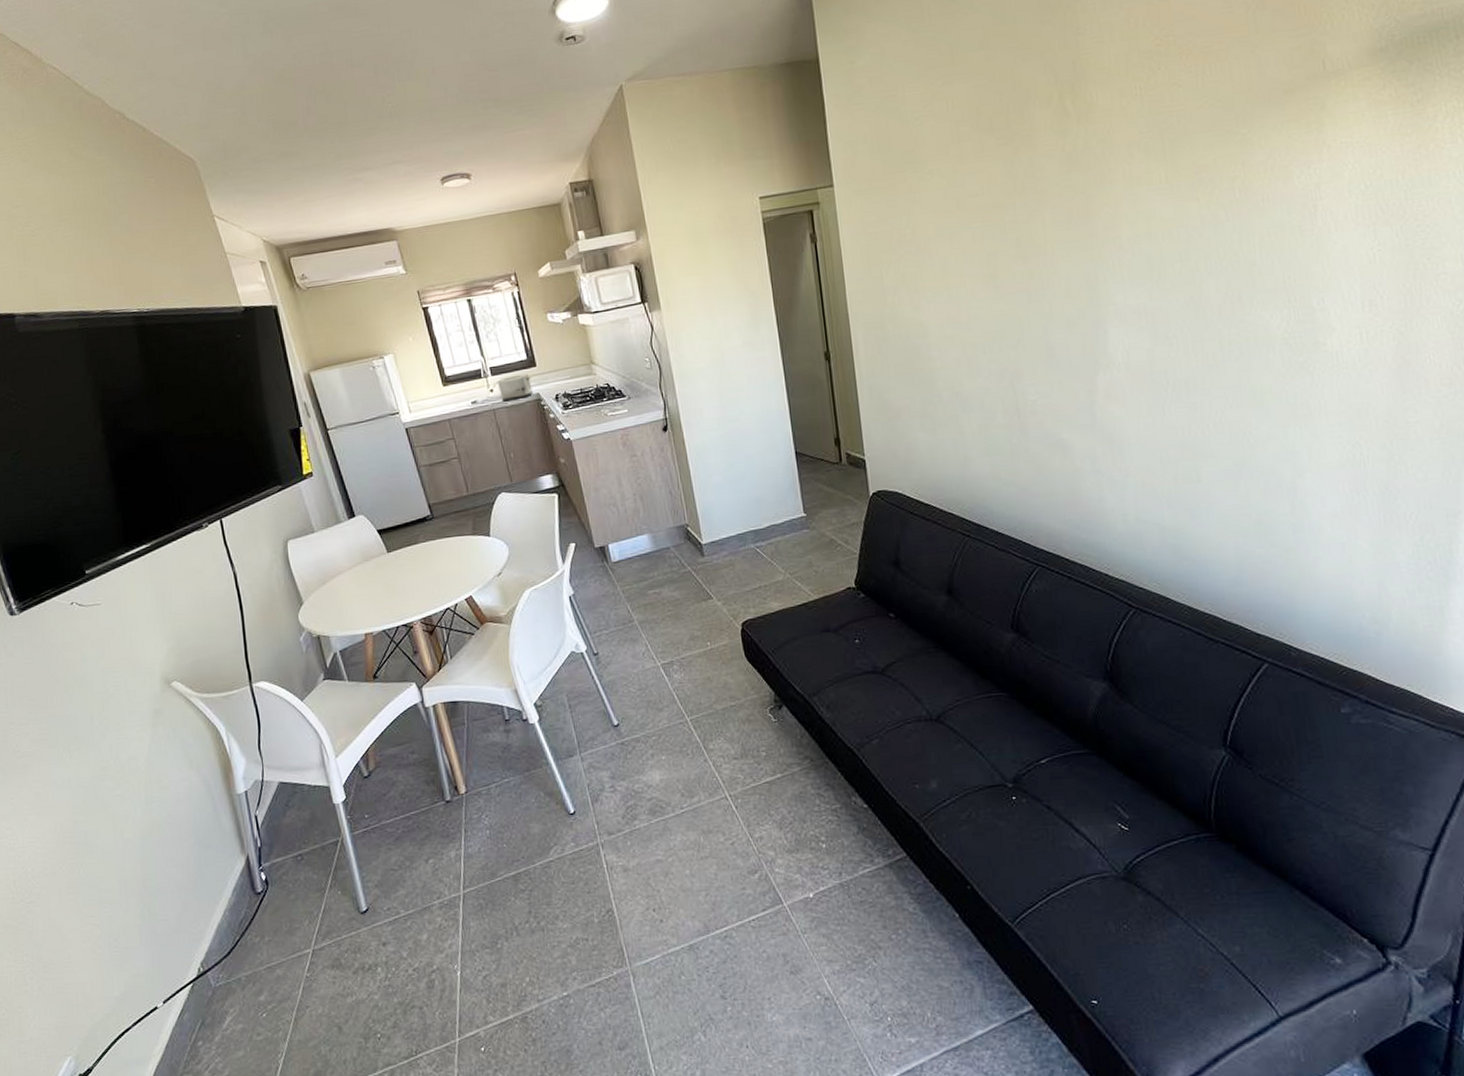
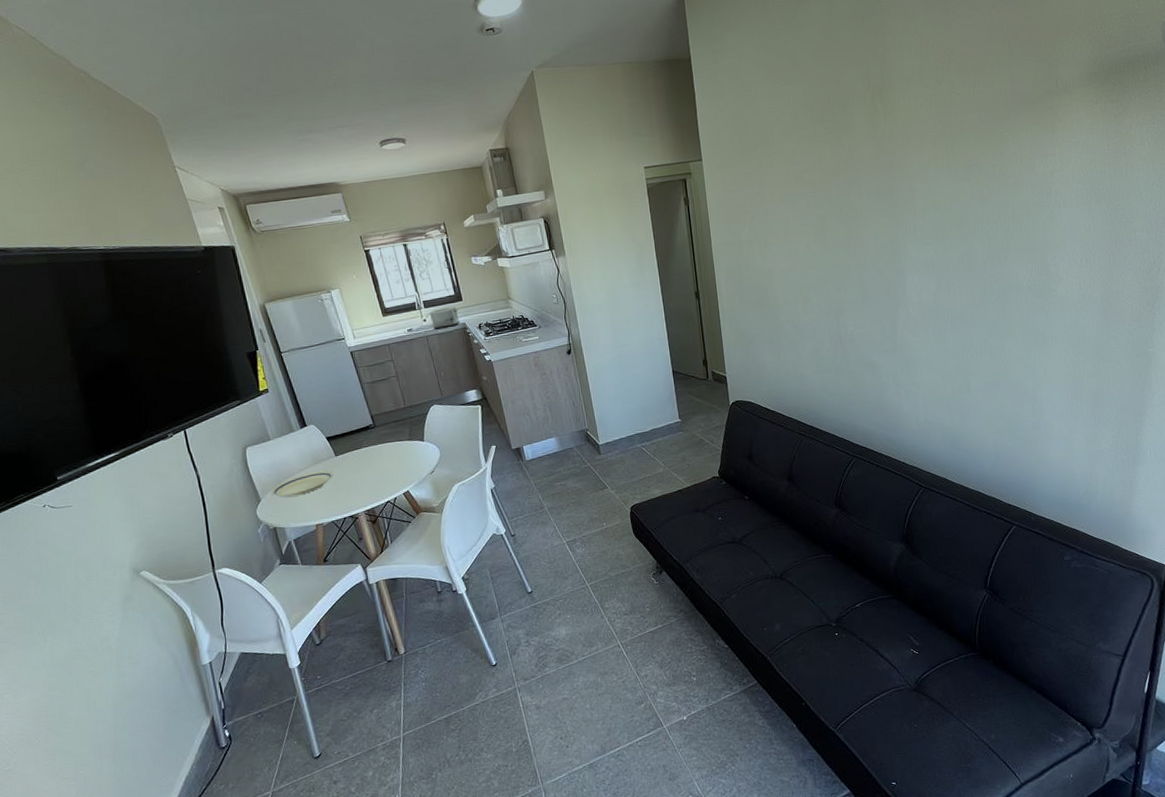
plate: none [314,569,385,601] -> present [271,470,334,498]

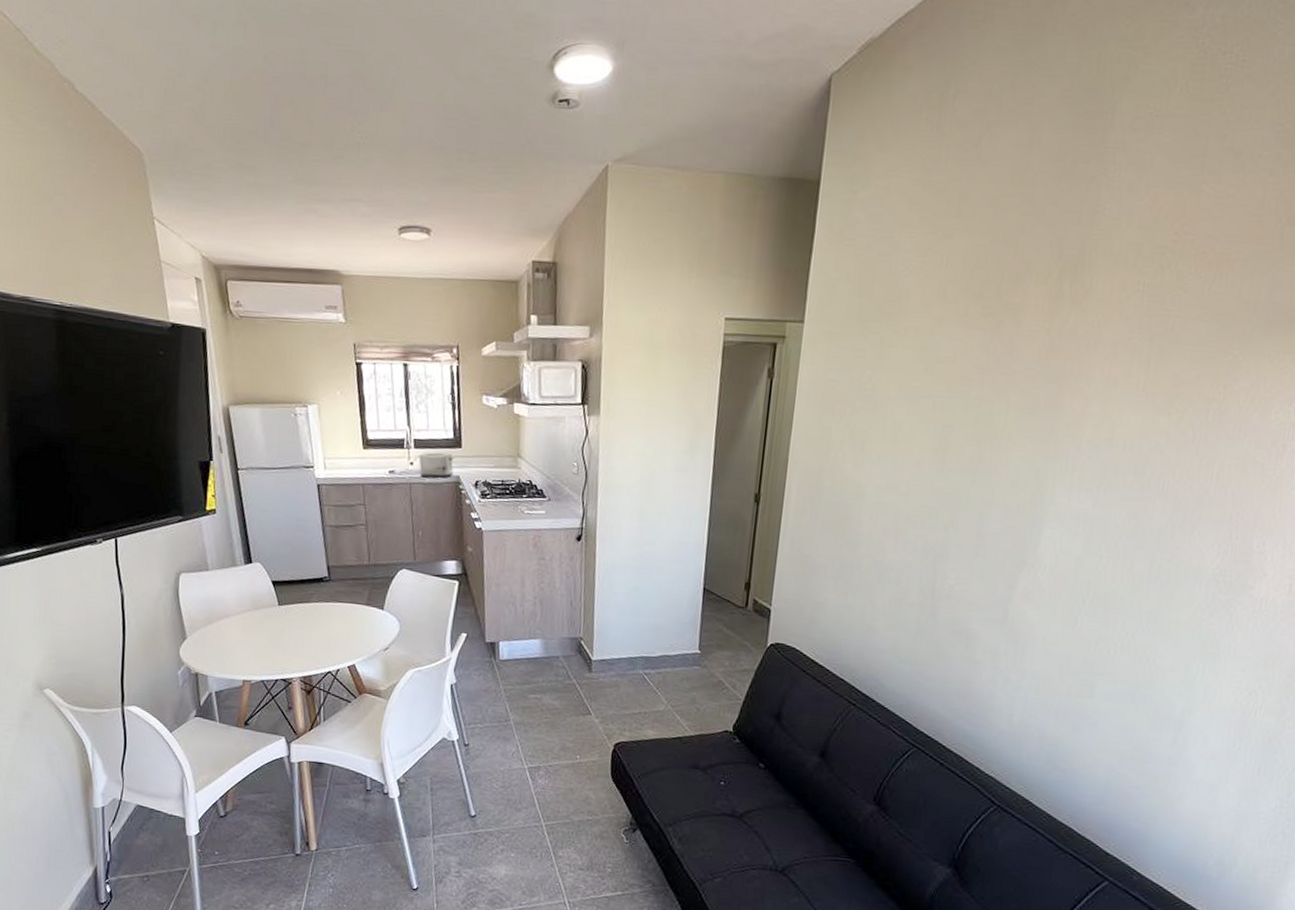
plate: present [271,470,334,498] -> none [199,618,273,643]

